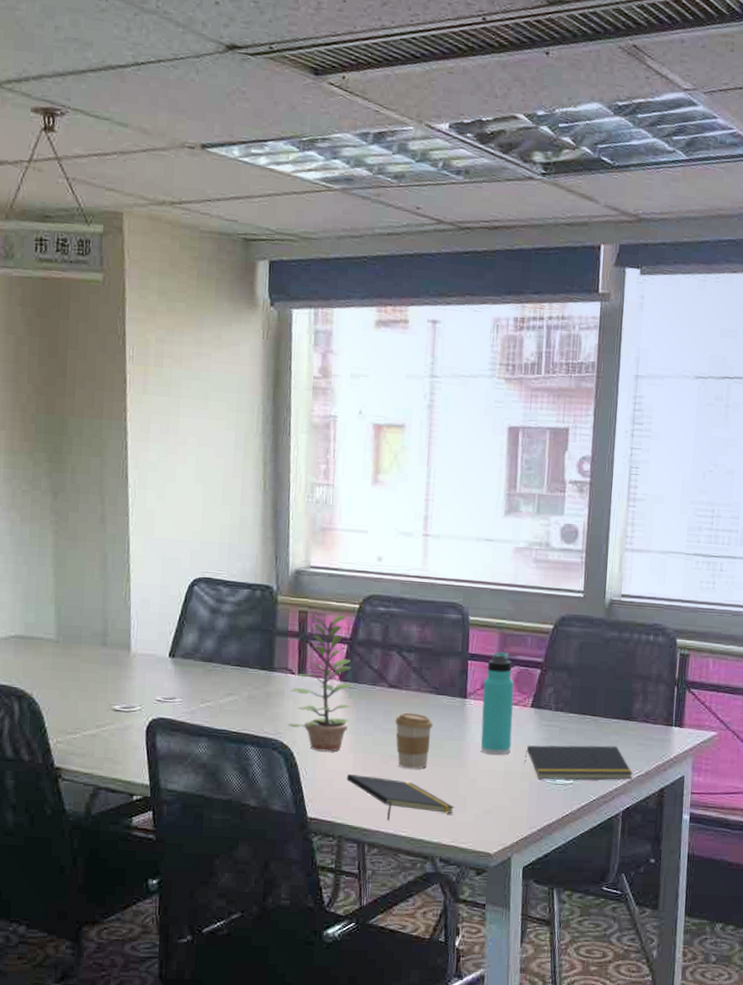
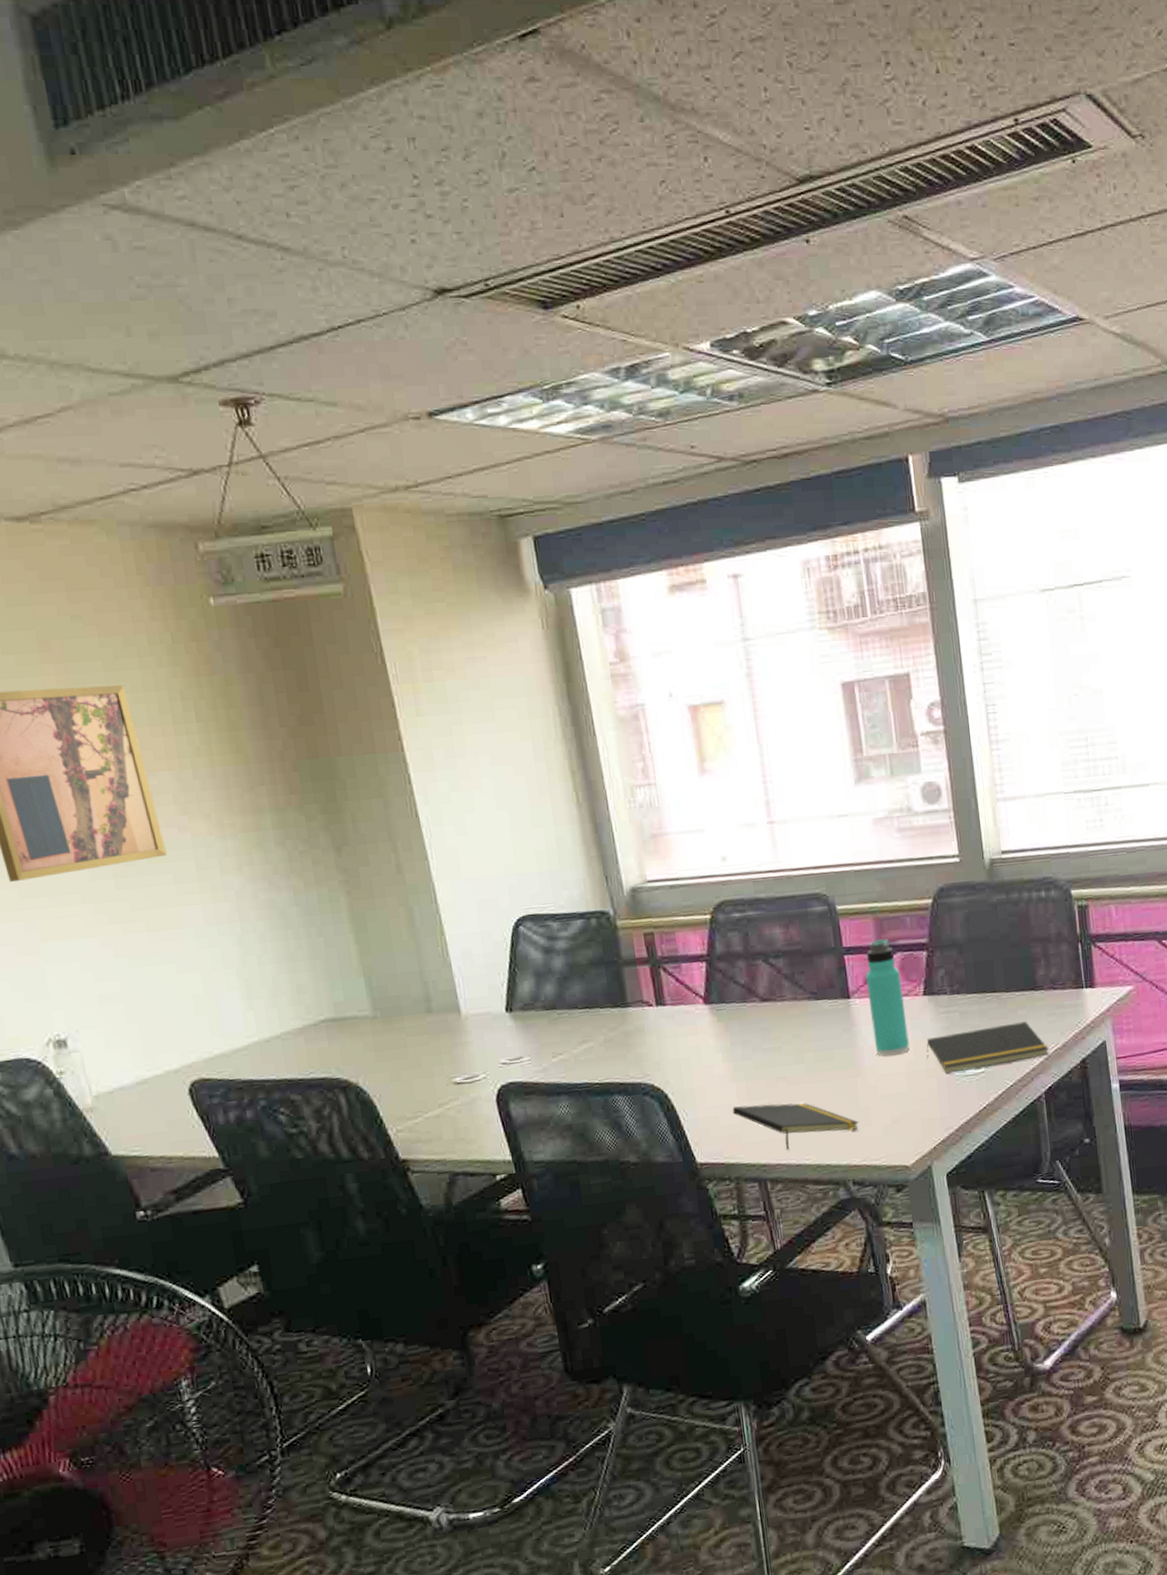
plant: present [287,615,355,752] -> none [651,929,724,1088]
coffee cup: present [395,712,433,769] -> none [775,1025,820,1089]

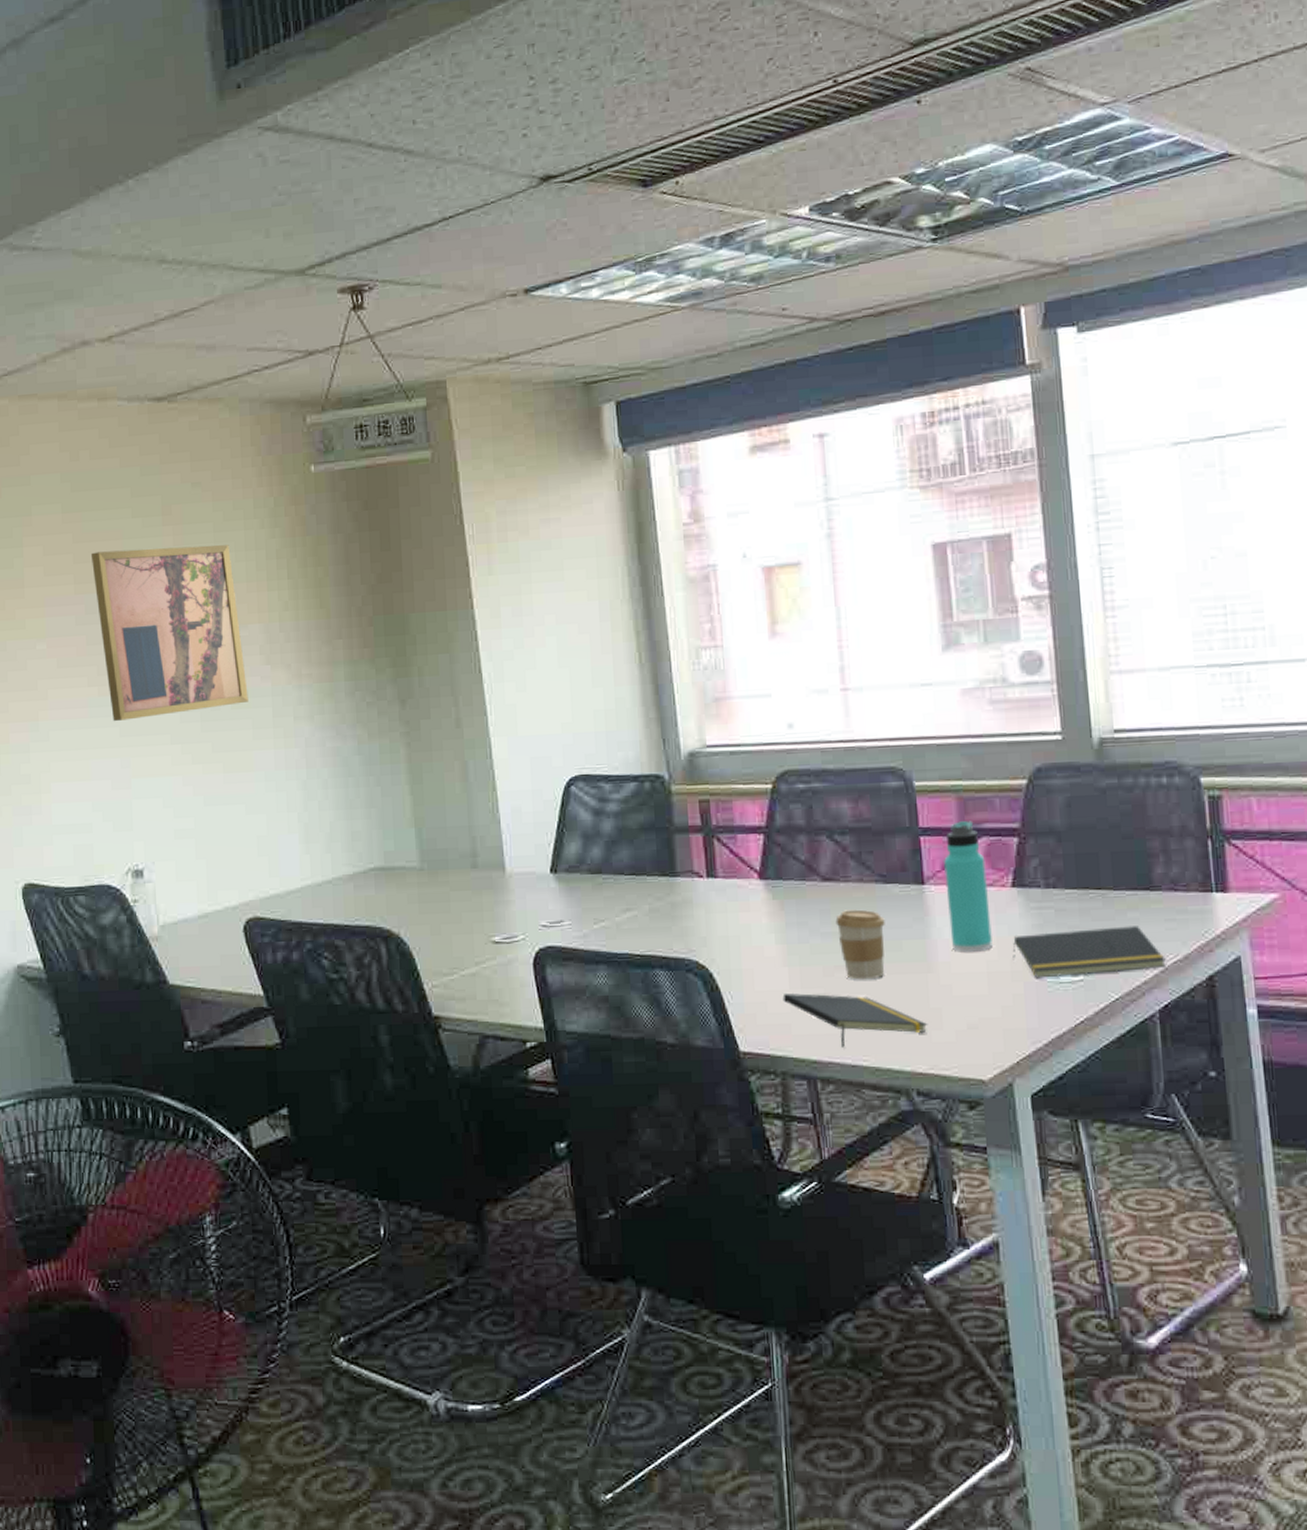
coffee cup: none [775,1025,820,1089] -> present [835,909,885,980]

